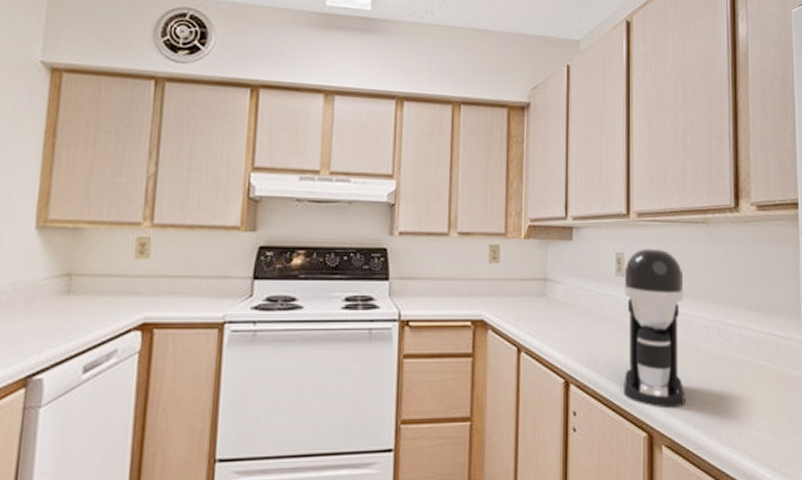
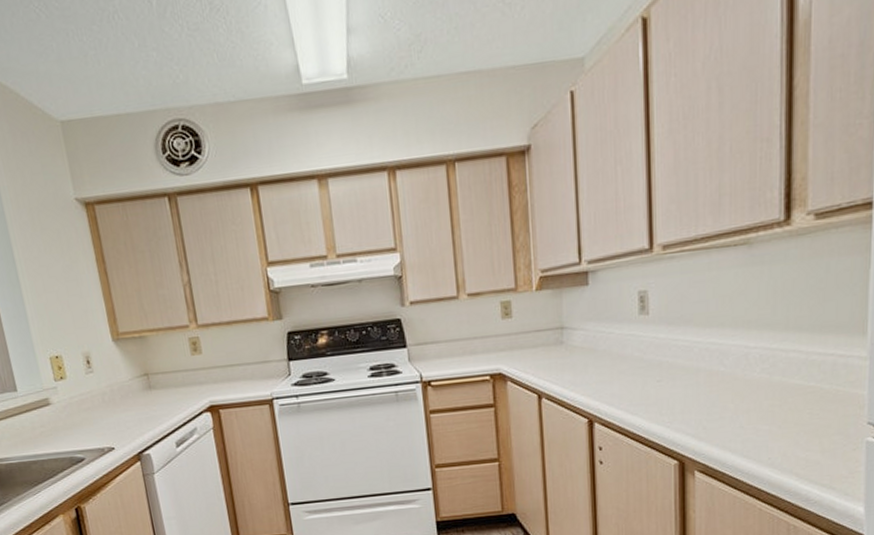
coffee maker: present [624,248,685,409] -> none [649,280,721,437]

